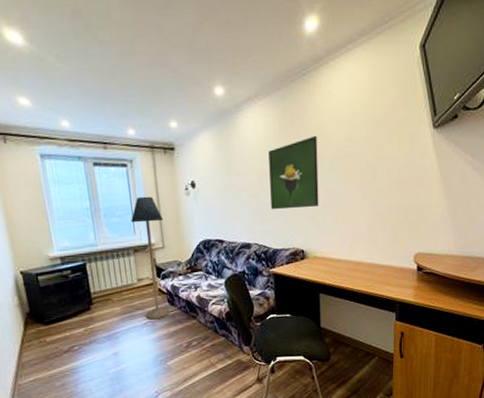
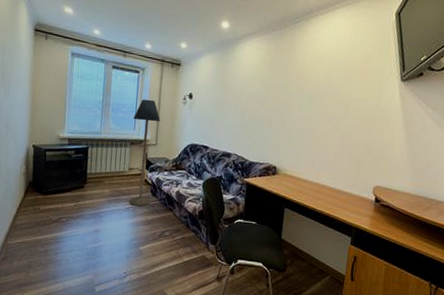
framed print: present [268,135,319,210] -> none [253,71,301,131]

